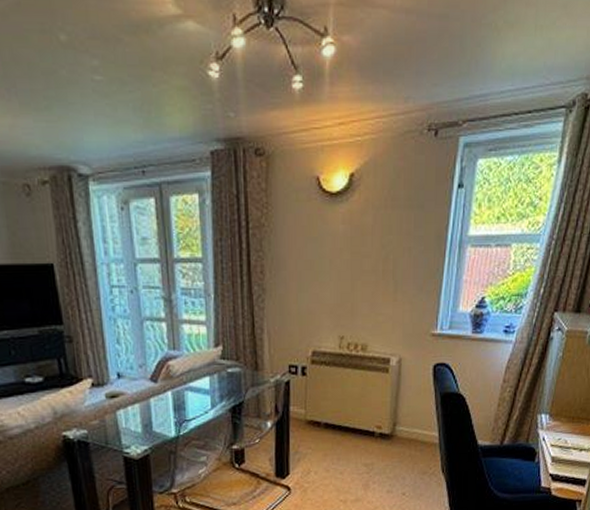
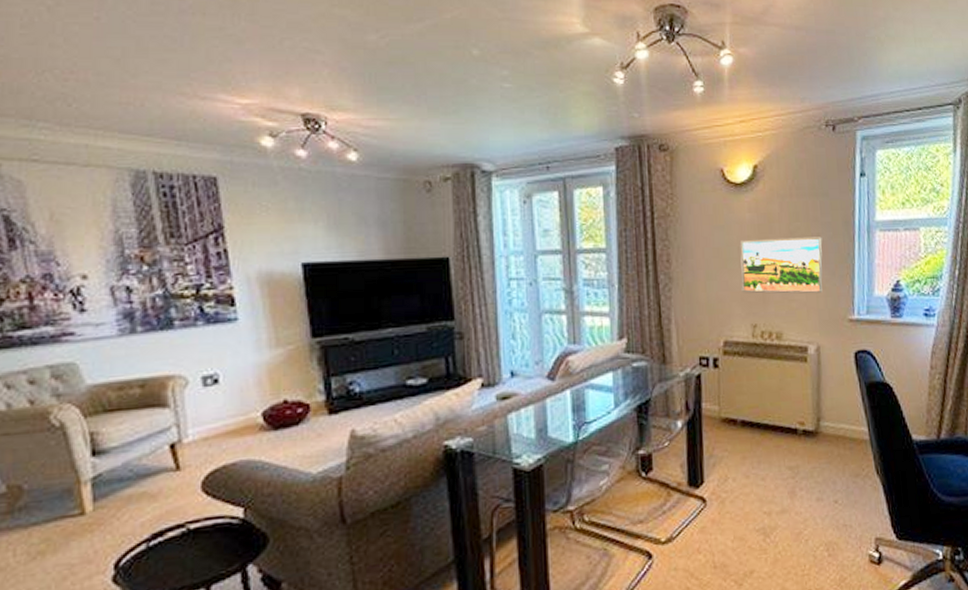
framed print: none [331,251,413,308] -> present [740,237,823,294]

